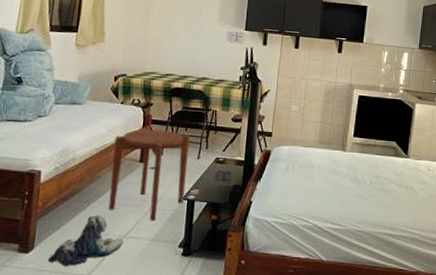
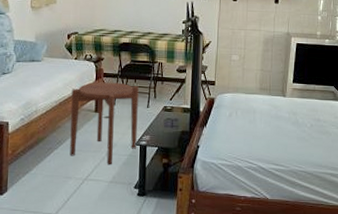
plush toy: present [48,215,124,266] -> none [20,160,85,206]

